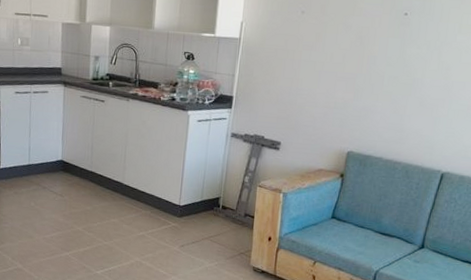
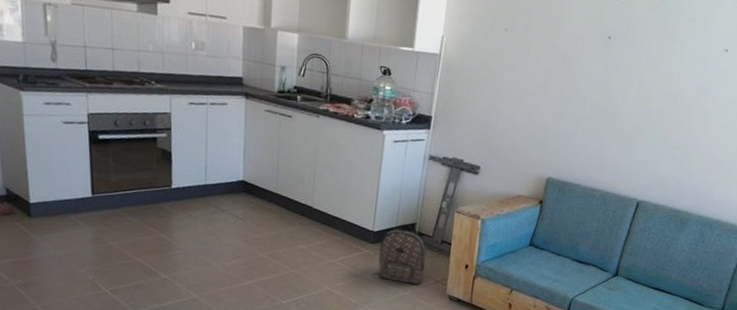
backpack: none [184,198,230,257] -> present [378,223,426,285]

